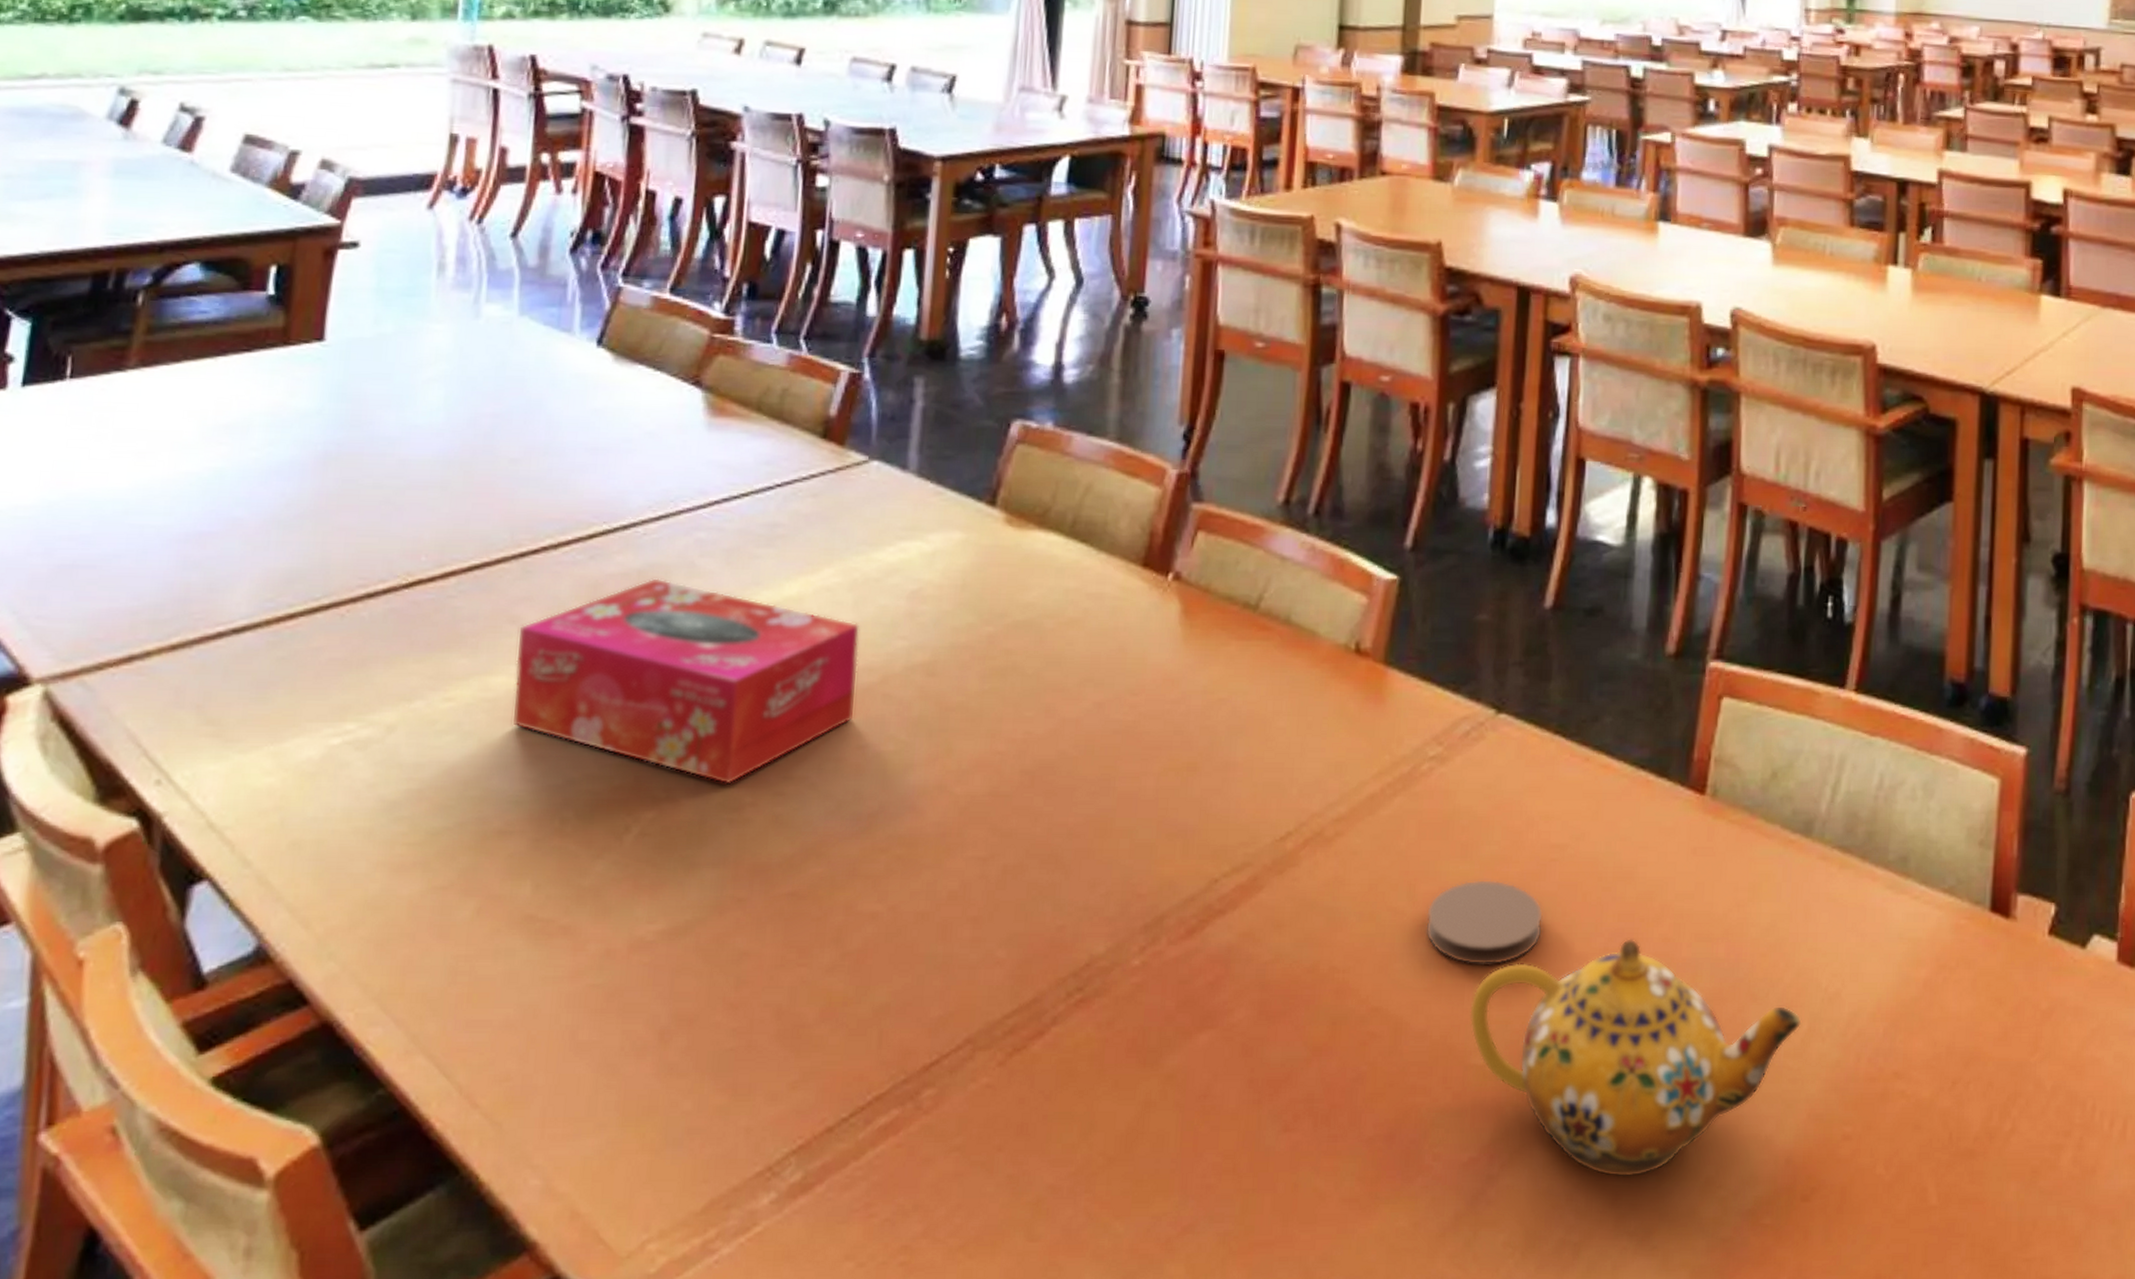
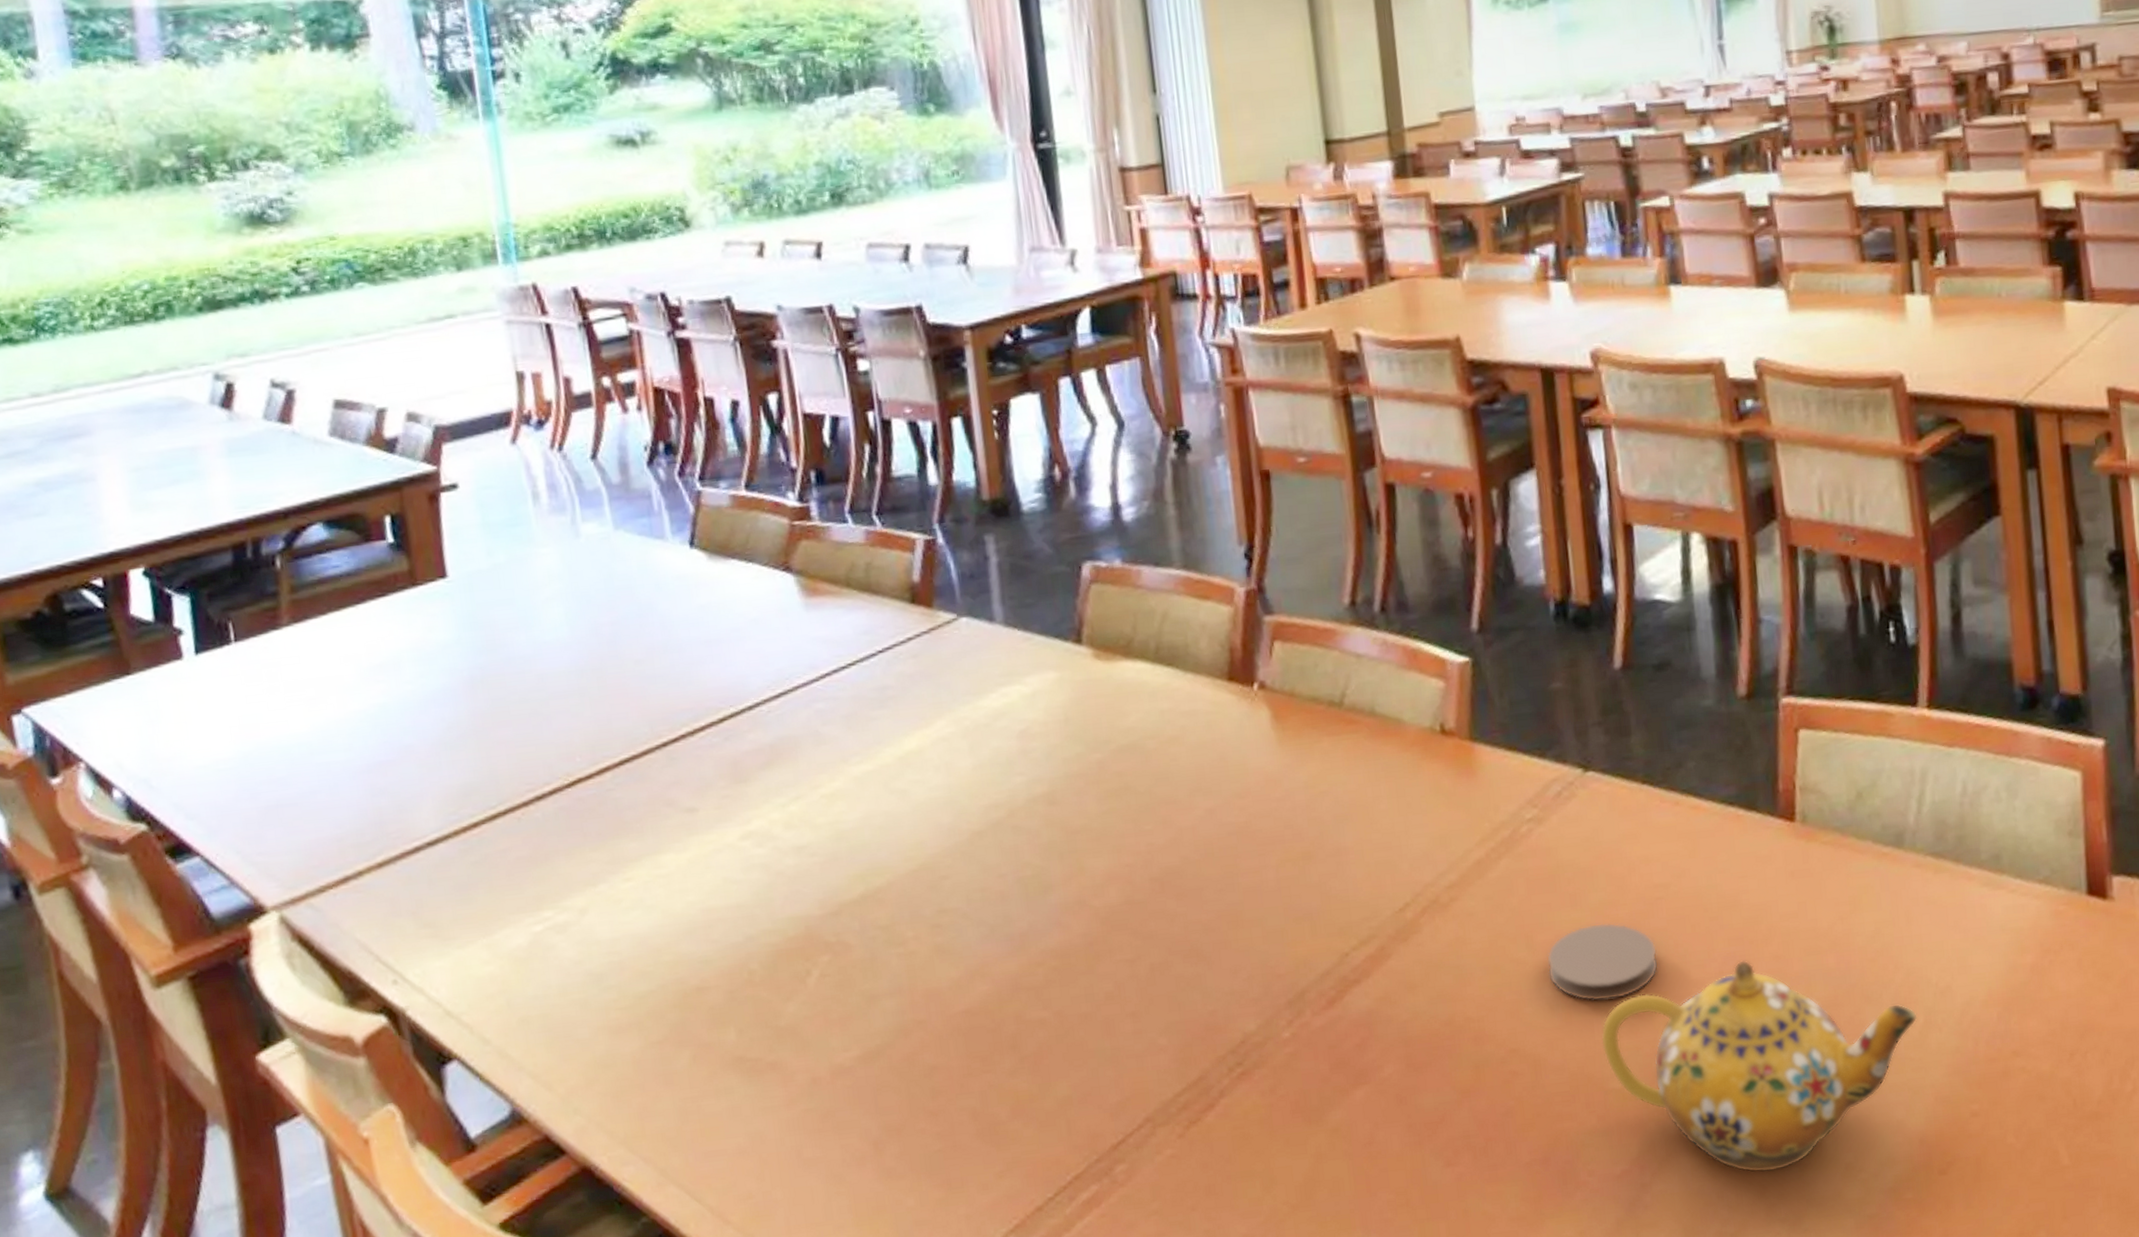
tissue box: present [511,578,861,784] -> none [675,749,991,924]

